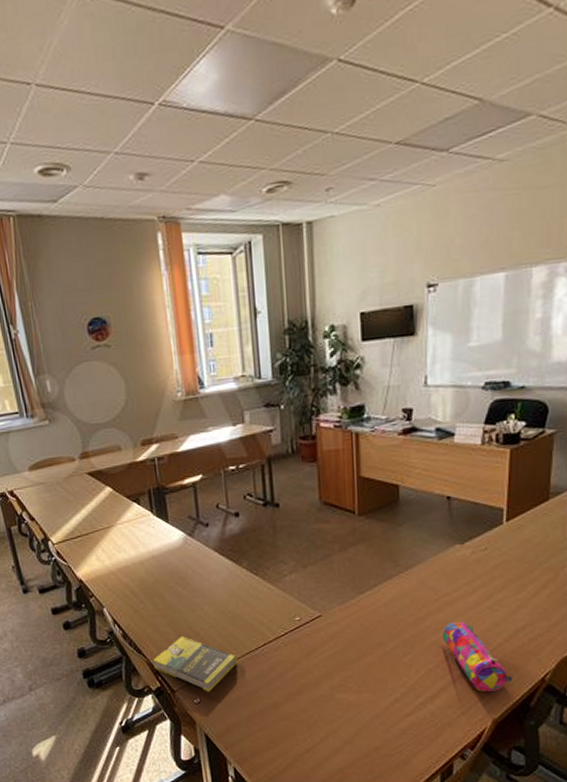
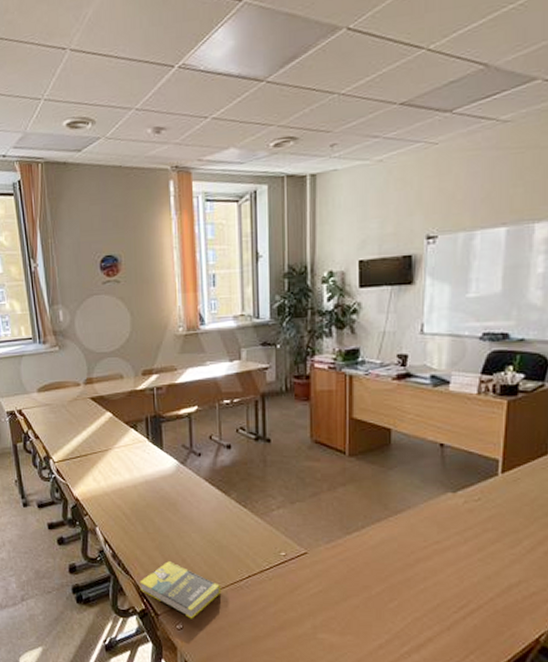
pencil case: present [442,621,512,692] -> none [430,571,504,648]

